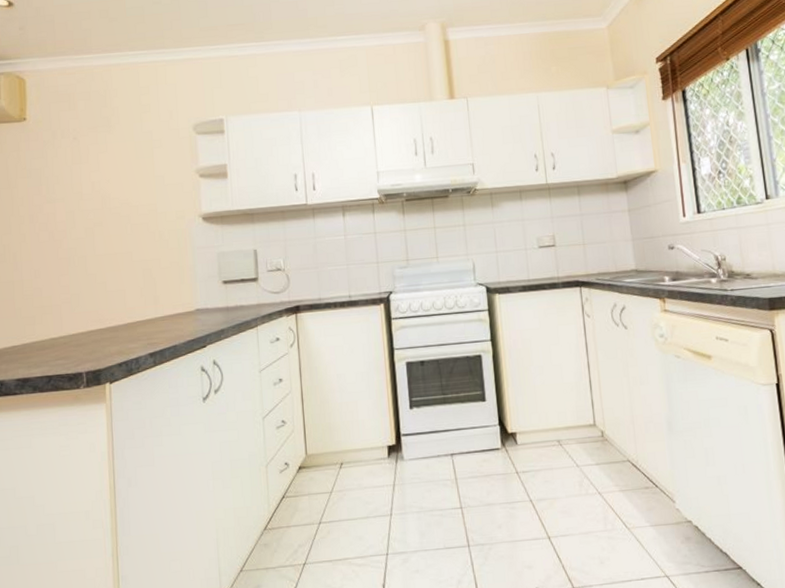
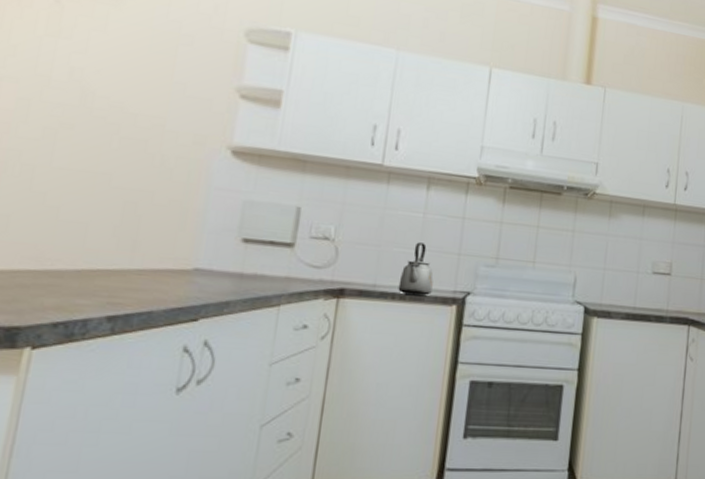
kettle: none [337,259,363,303] -> present [398,242,434,297]

